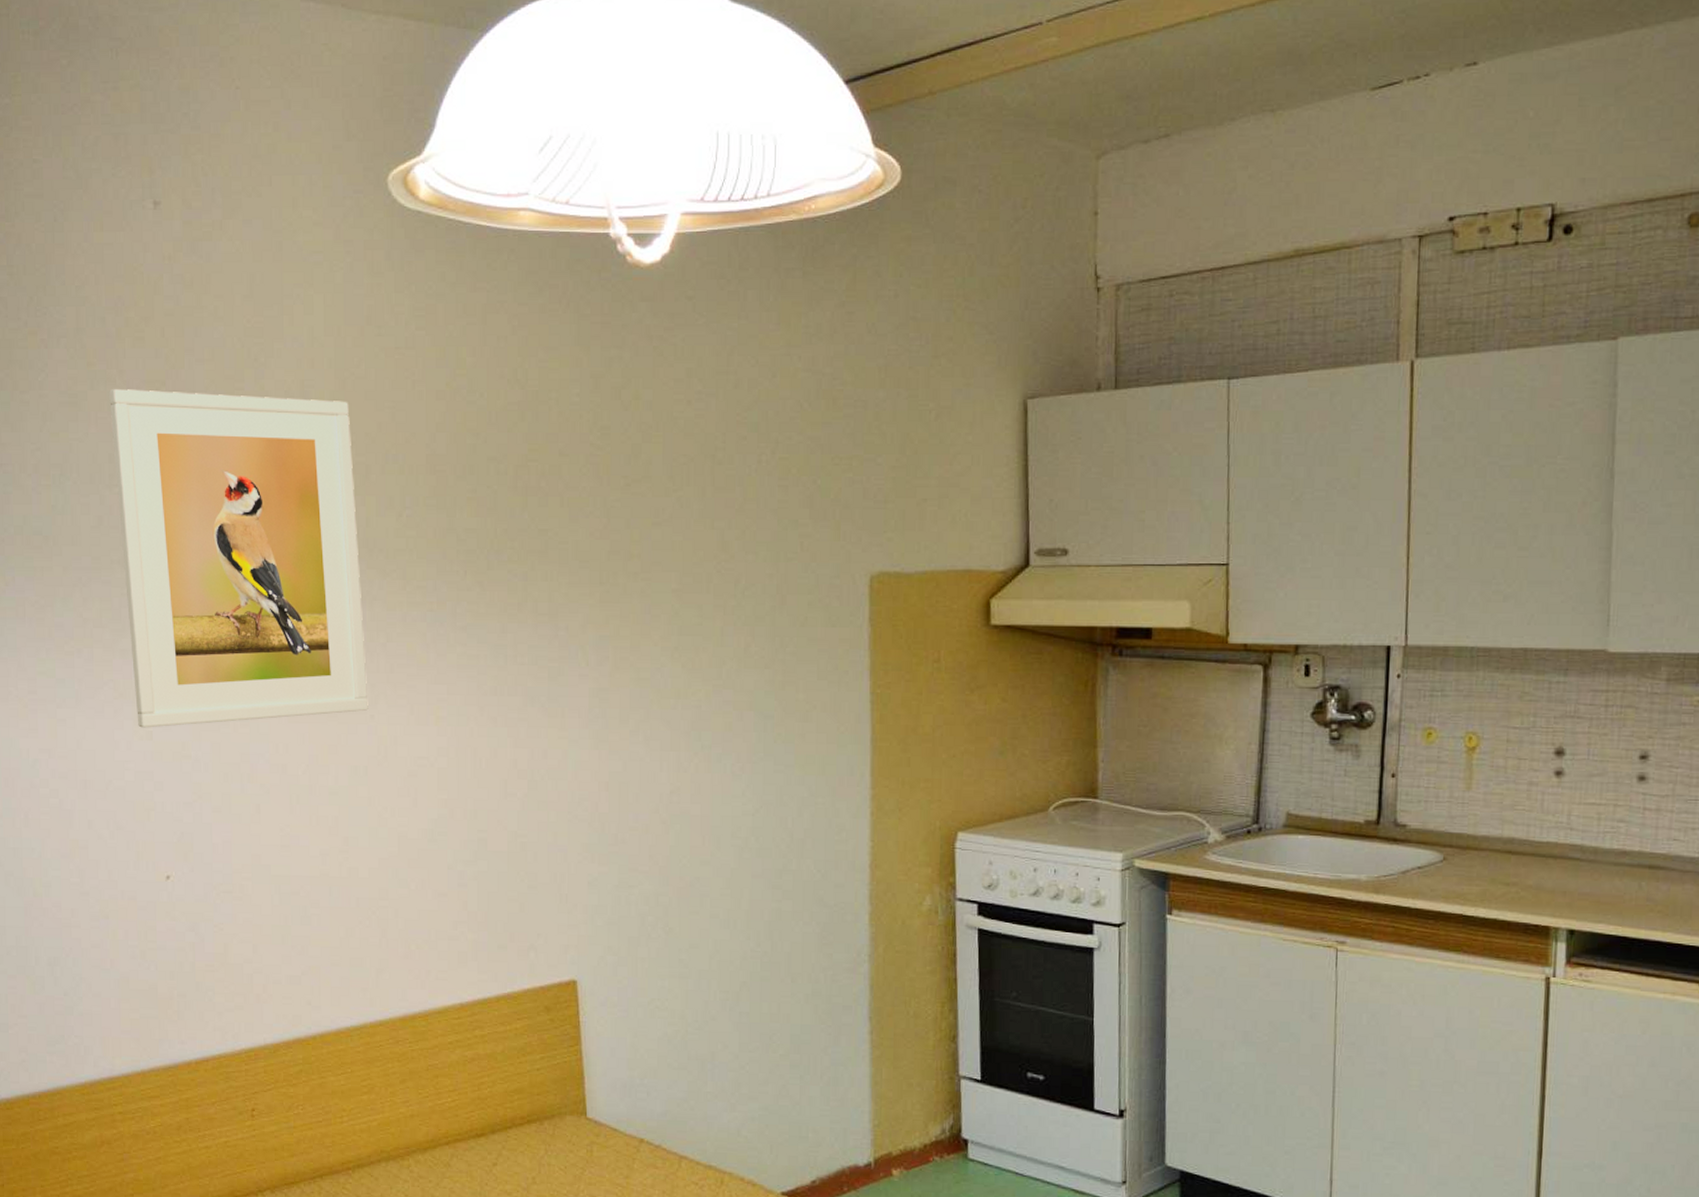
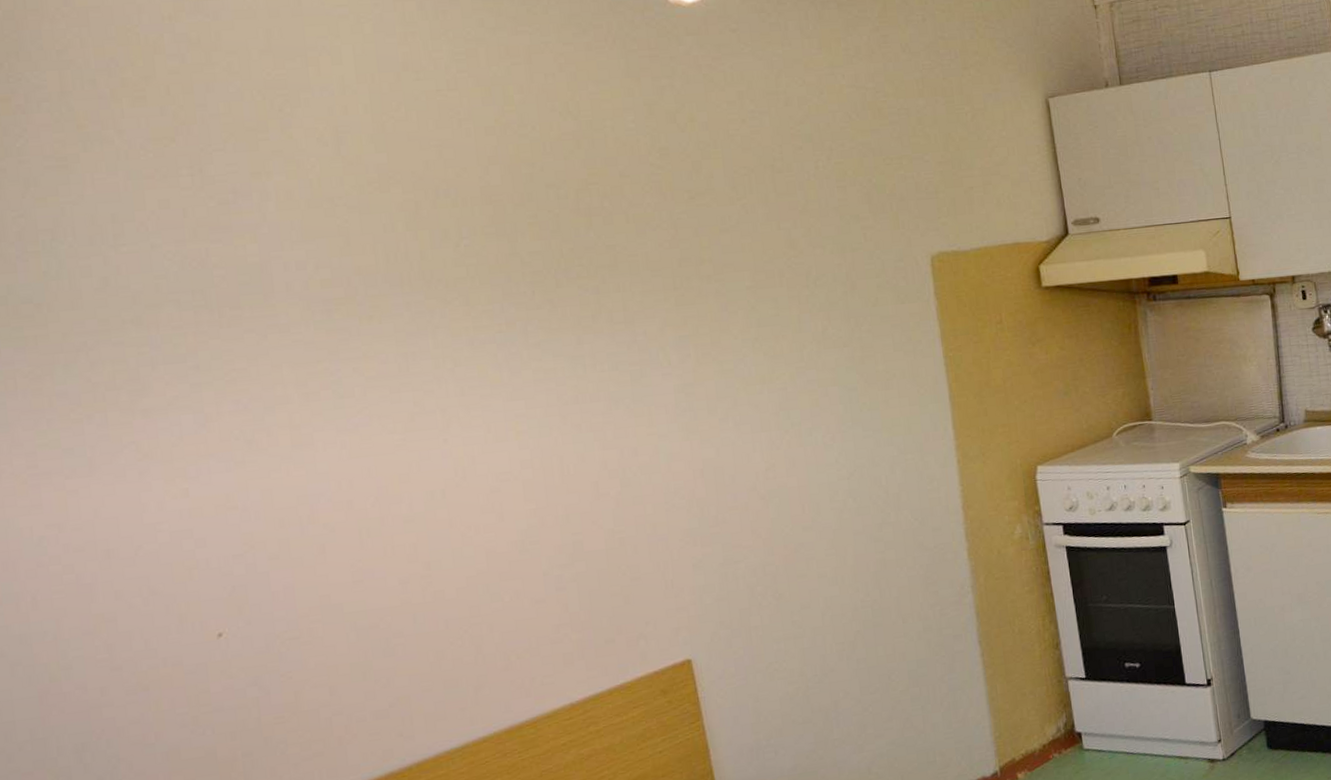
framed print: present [109,388,368,728] -> none [107,143,440,486]

